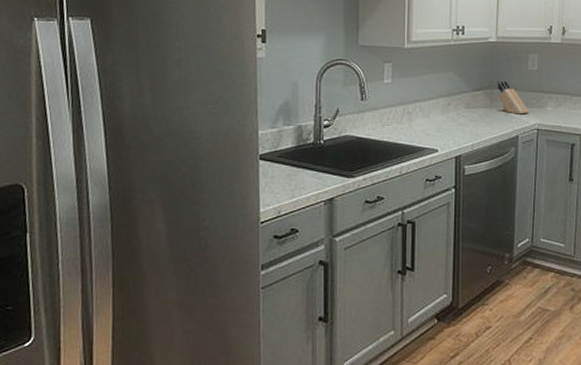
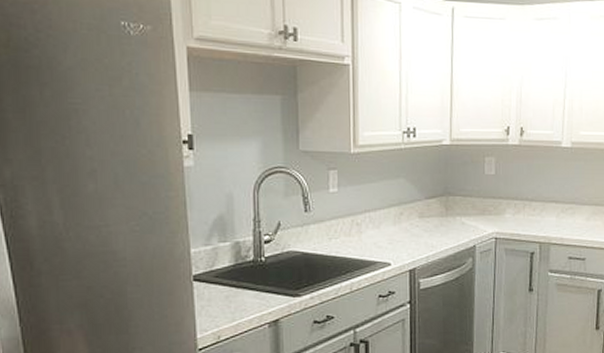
knife block: present [497,80,530,115] -> none [452,187,487,223]

